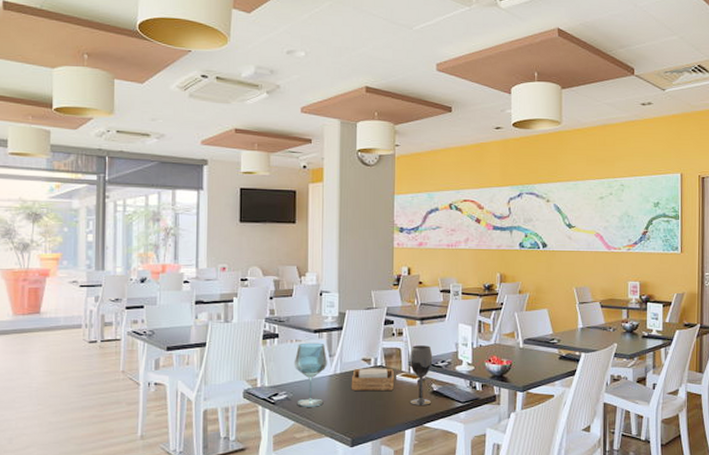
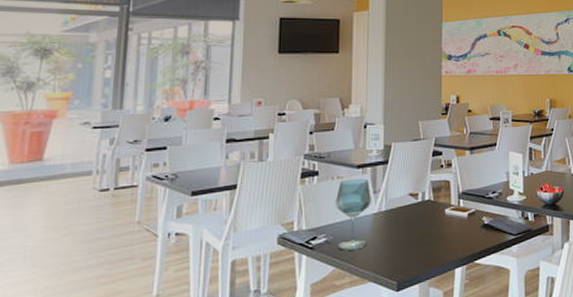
napkin holder: present [351,368,394,391] -> none [397,202,443,229]
wine glass: present [409,345,433,405] -> none [459,176,483,241]

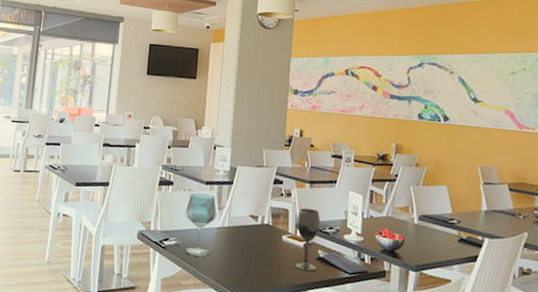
wine glass: none [459,176,483,241] -> present [294,208,321,271]

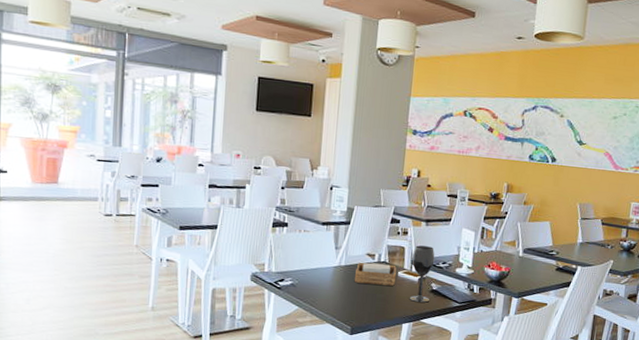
wine glass: present [185,193,217,257] -> none [300,233,334,295]
napkin holder: none [237,224,280,251] -> present [354,262,397,286]

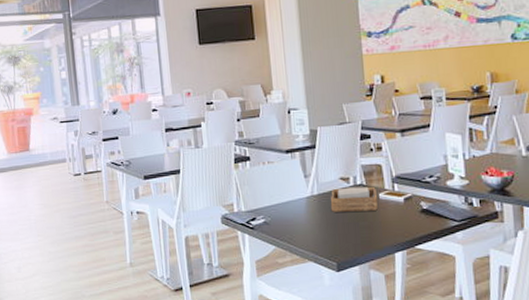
wine glass: present [409,245,435,303] -> none [391,159,423,226]

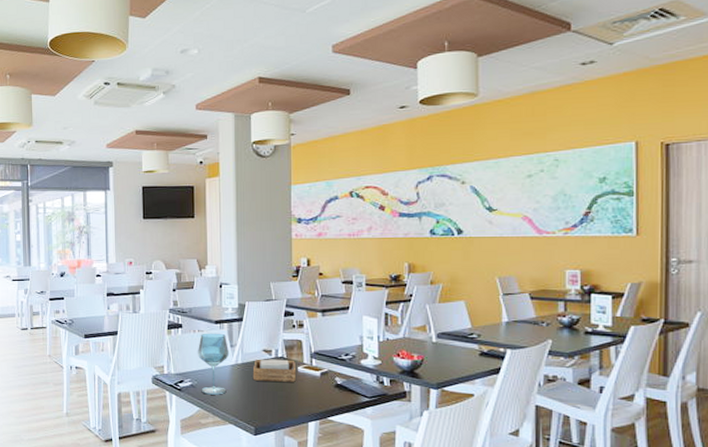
wine glass: none [268,163,304,231] -> present [197,333,230,395]

